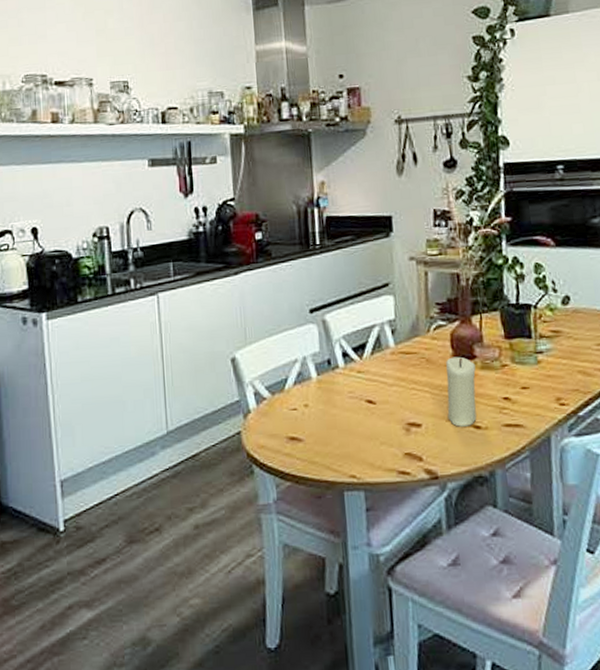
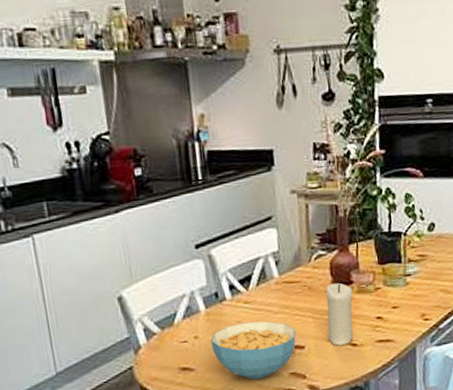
cereal bowl: none [321,393,413,457] -> present [210,321,296,380]

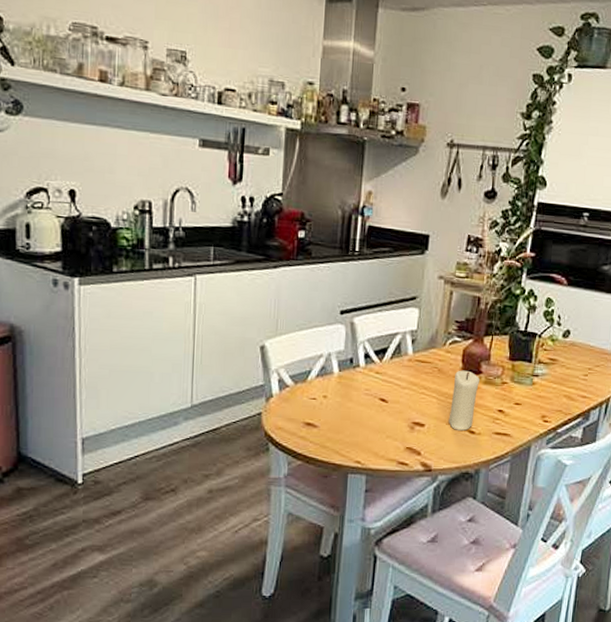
cereal bowl: present [210,321,296,380] -> none [337,391,420,447]

